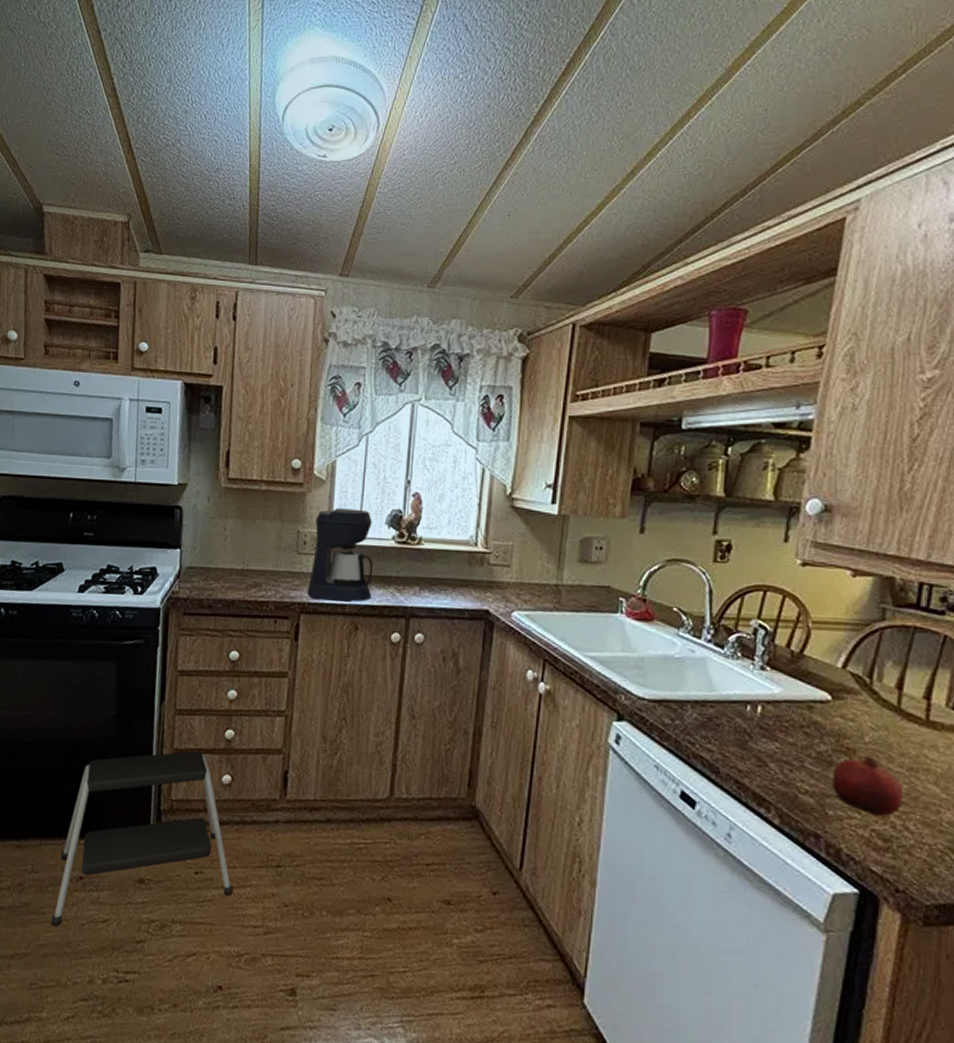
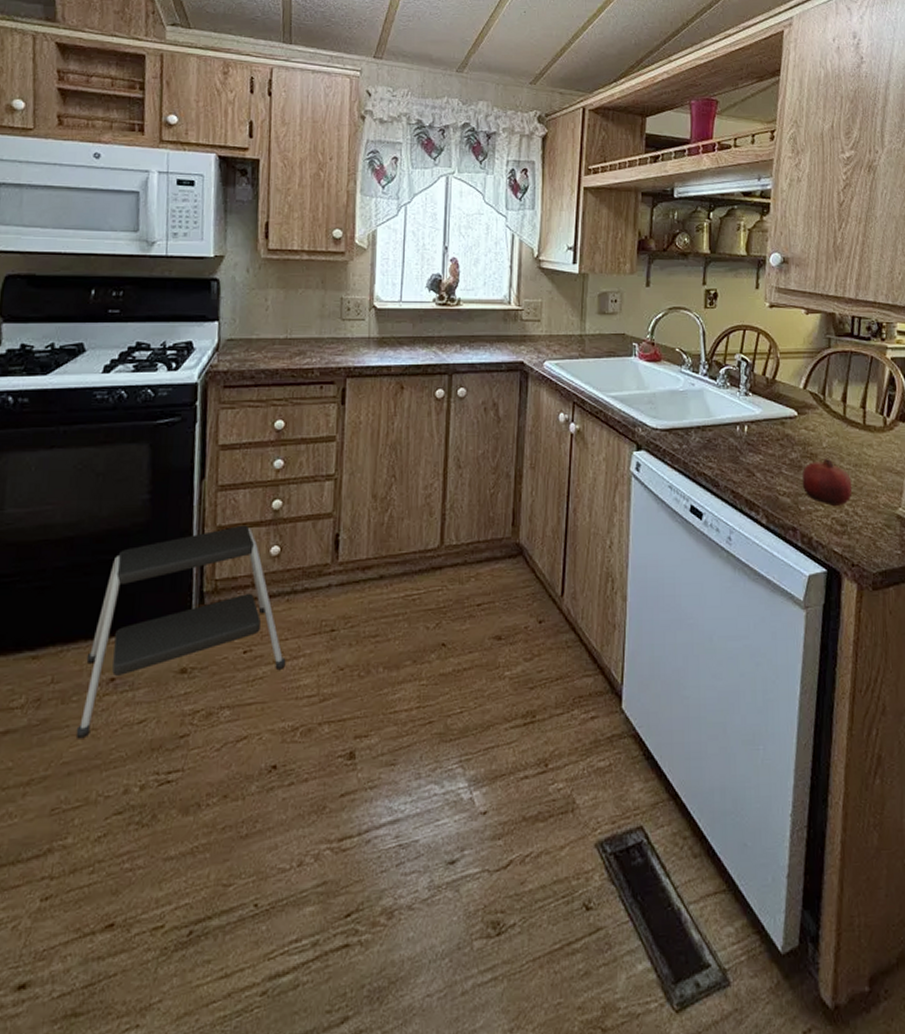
coffee maker: present [308,508,373,602] -> none [353,275,416,363]

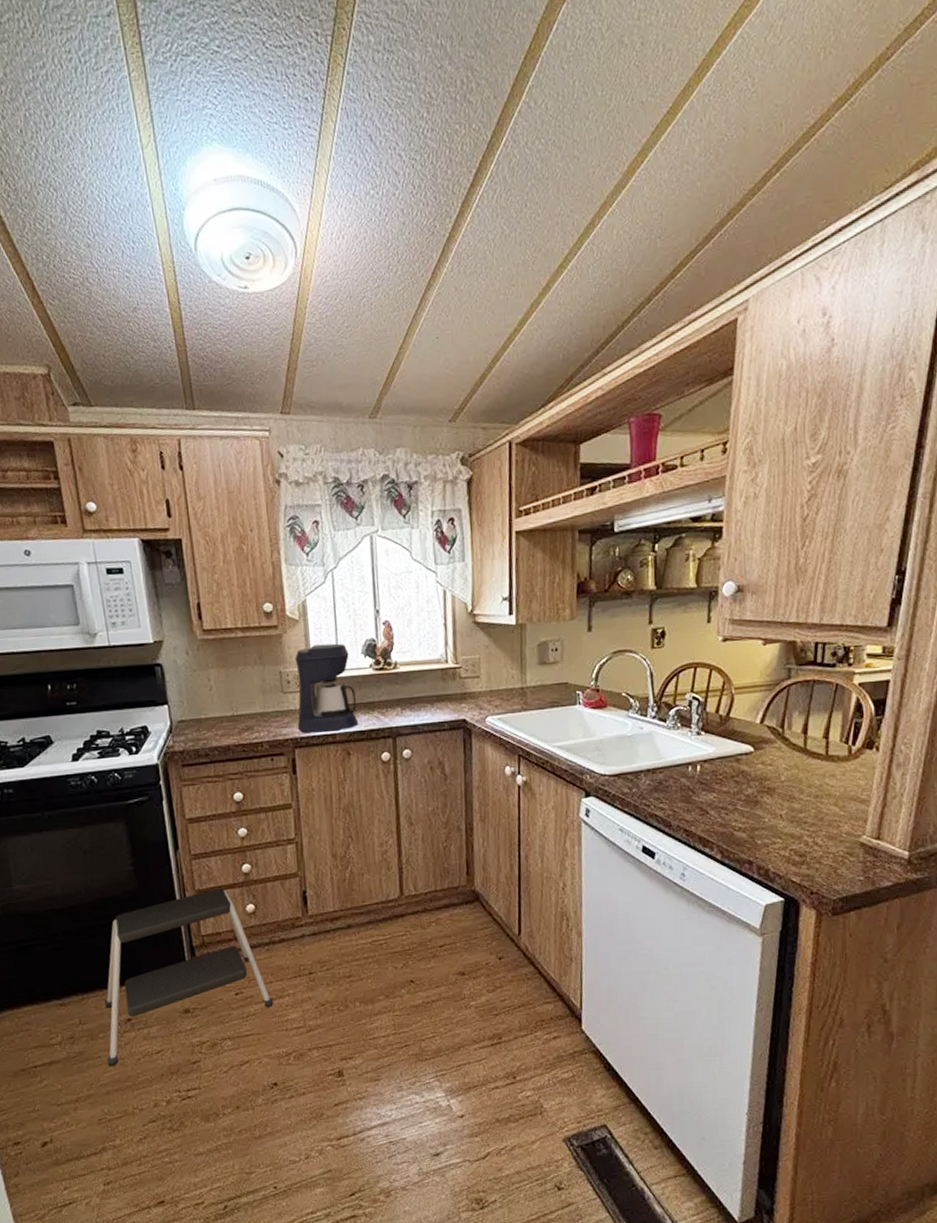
coffee maker: none [353,275,416,363] -> present [295,643,359,733]
fruit: present [801,457,853,507] -> none [758,791,813,839]

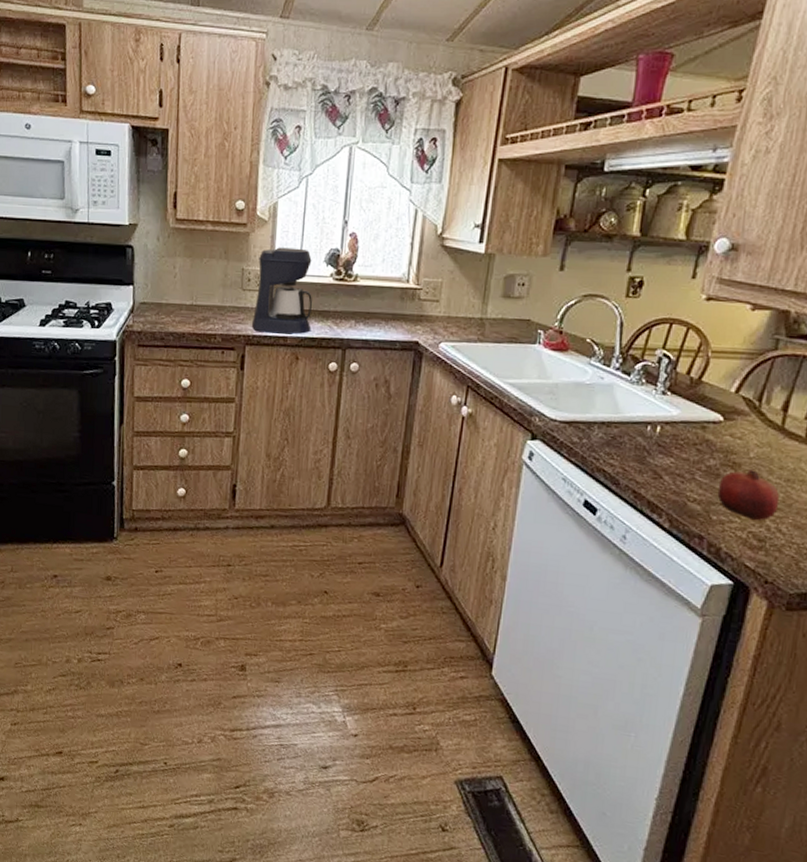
step stool: present [104,887,274,1067] -> none [30,467,190,617]
fruit: none [758,791,813,839] -> present [717,468,780,521]

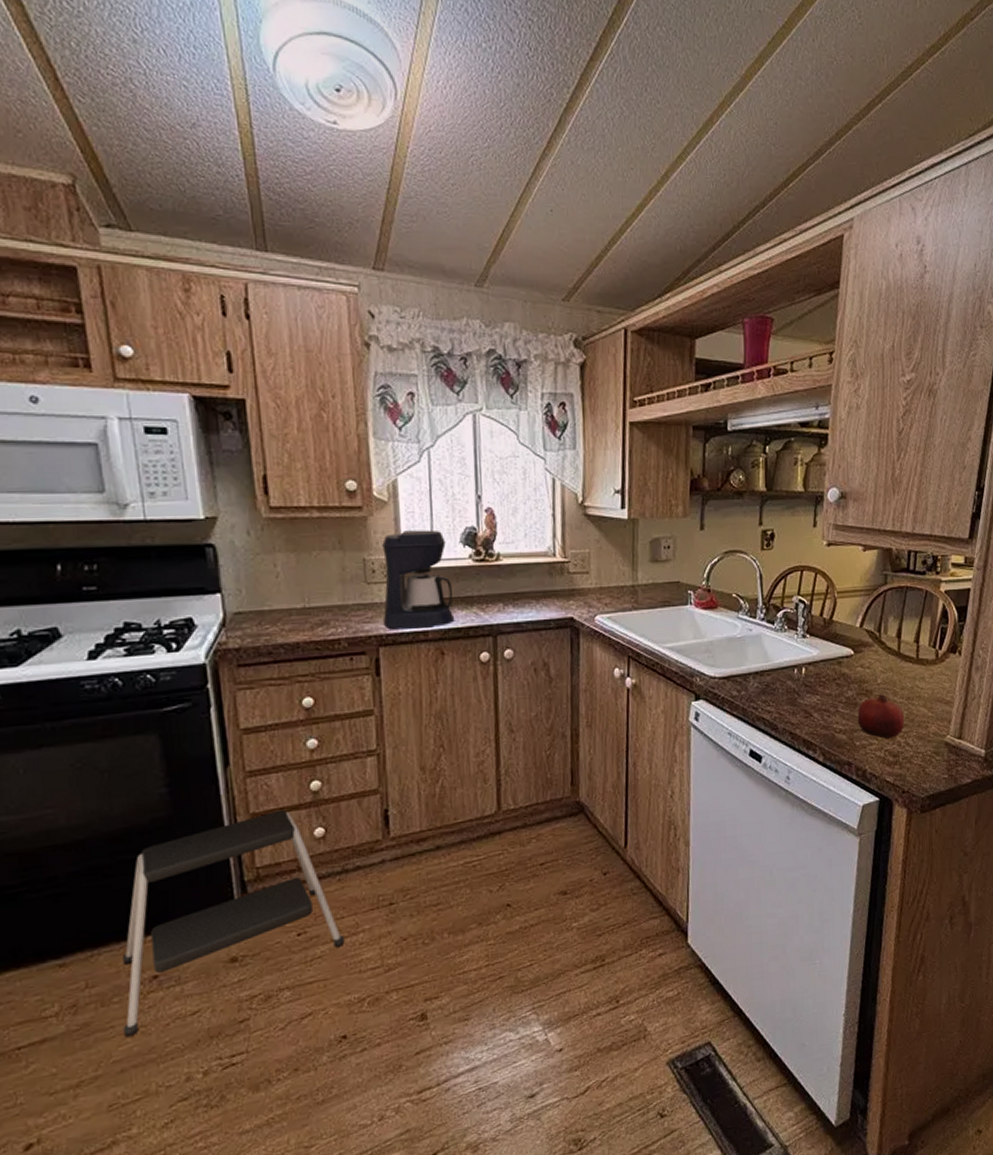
step stool: none [30,467,190,617] -> present [122,809,345,1038]

